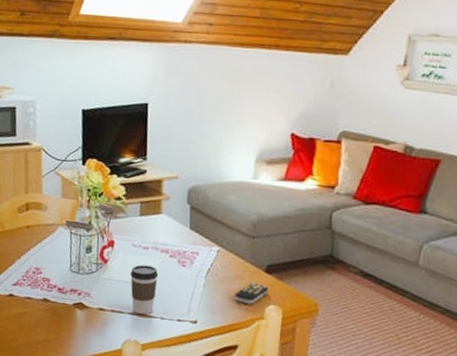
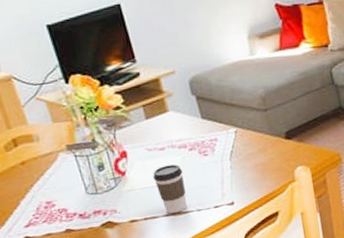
remote control: present [235,283,269,304] -> none [263,150,294,173]

